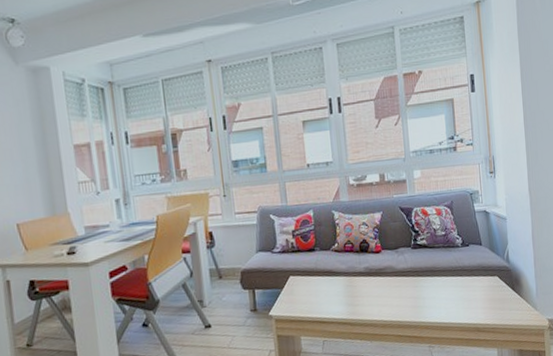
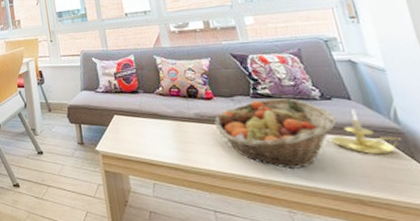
fruit basket: none [380,247,470,310] -> present [214,98,337,169]
candle holder: none [465,253,508,290] -> present [331,109,401,155]

